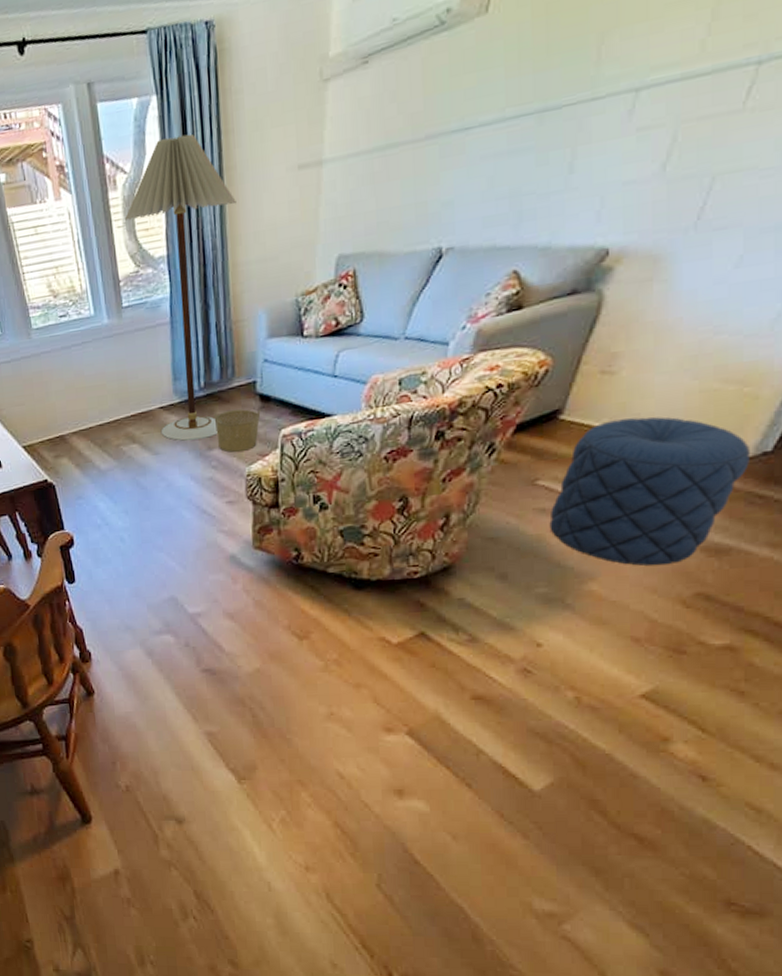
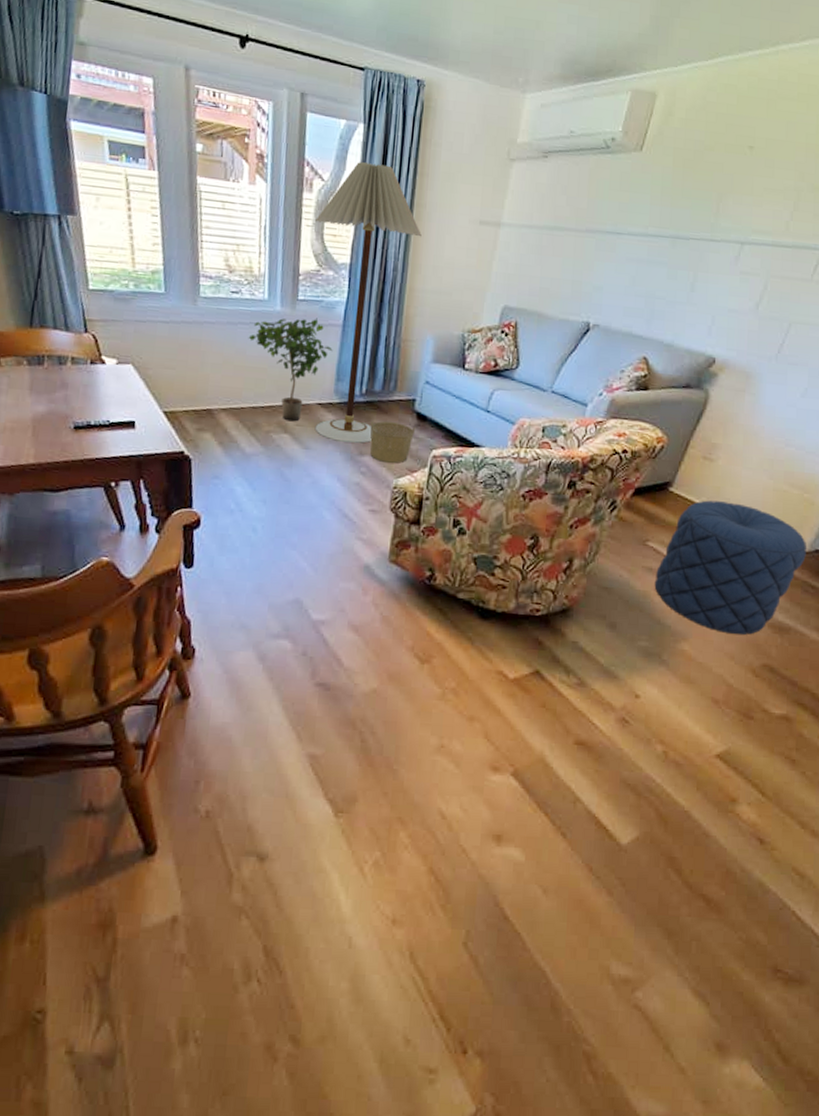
potted plant: none [83,322,165,431] -> present [248,318,333,422]

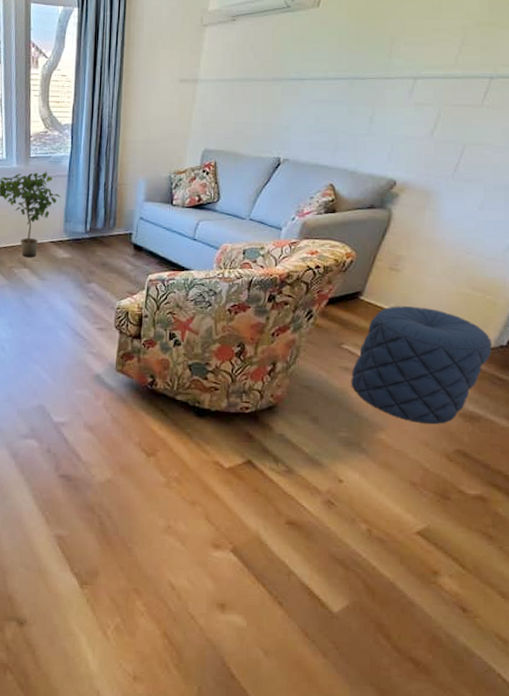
floor lamp: present [315,162,422,443] -> none [42,40,131,273]
basket: present [370,421,416,463] -> none [95,253,134,288]

